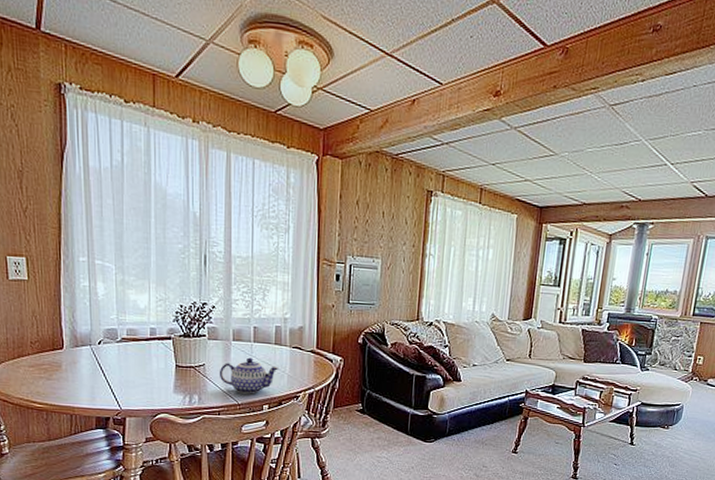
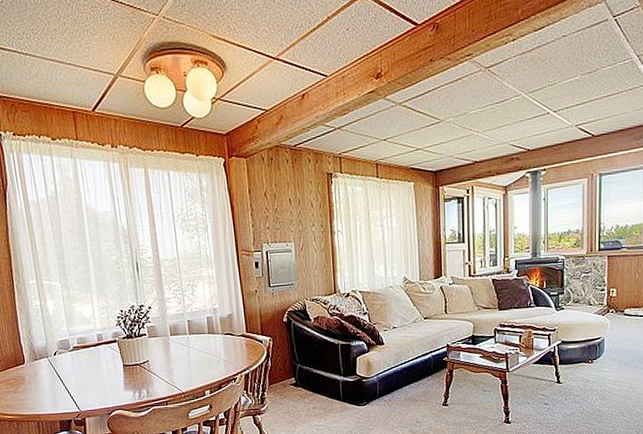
teapot: present [219,357,279,394] -> none [162,349,215,383]

